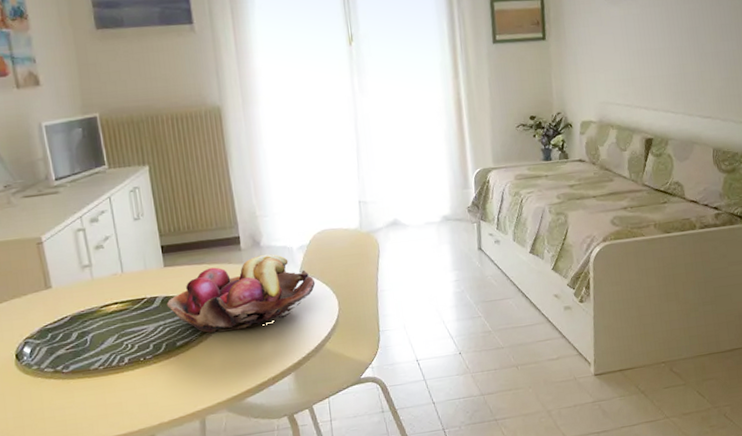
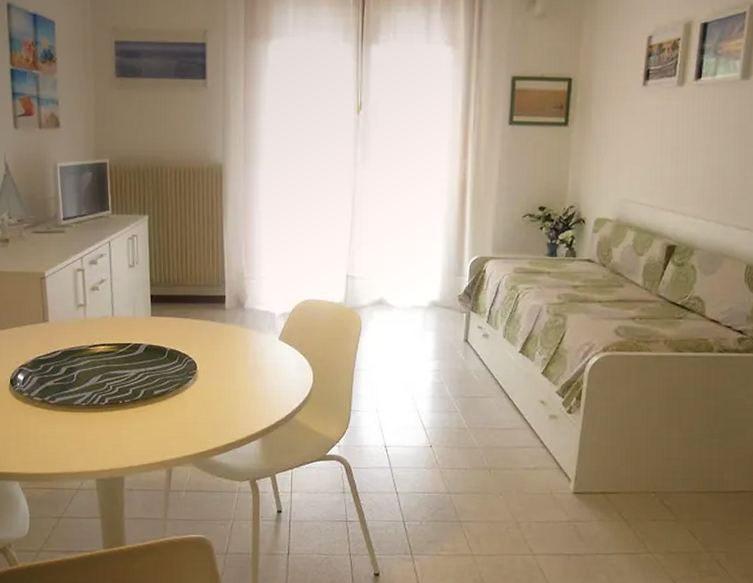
fruit basket: present [166,254,316,333] -> none [149,317,293,388]

